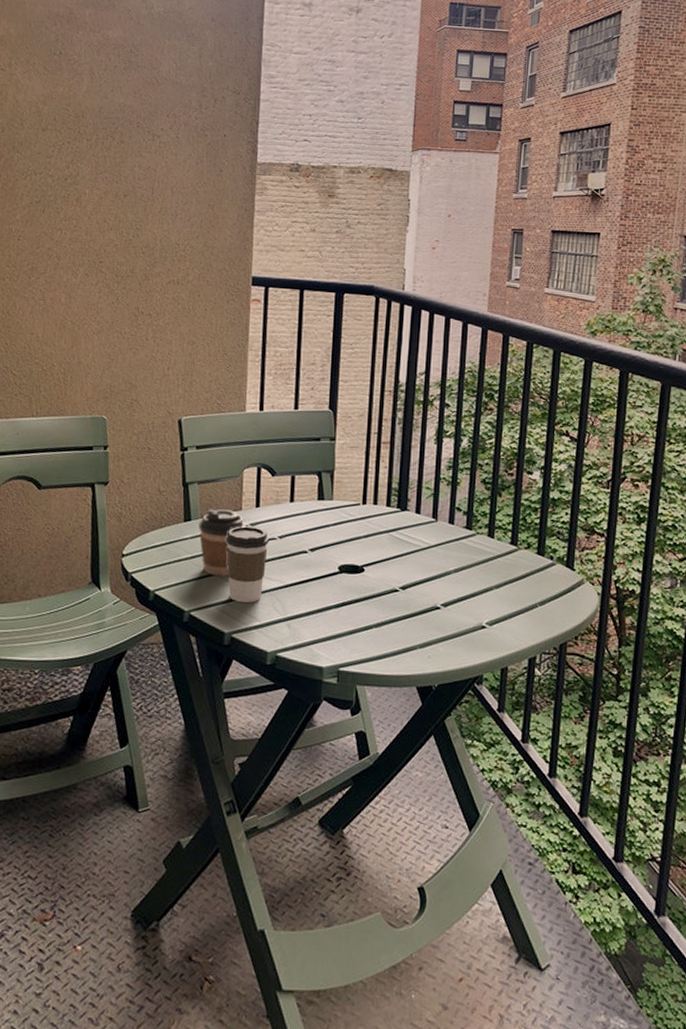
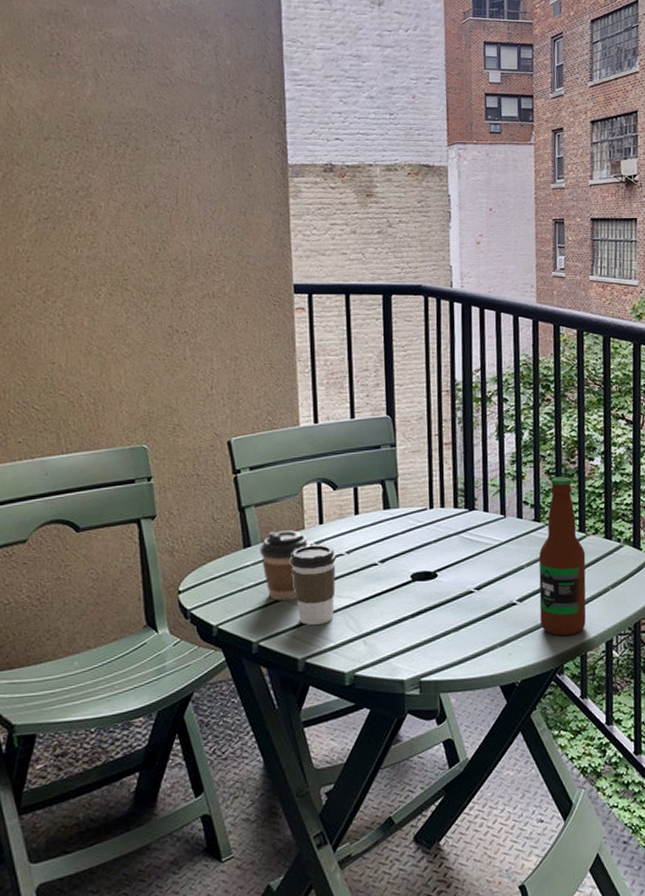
bottle: none [463,487,515,647] -> present [539,476,586,637]

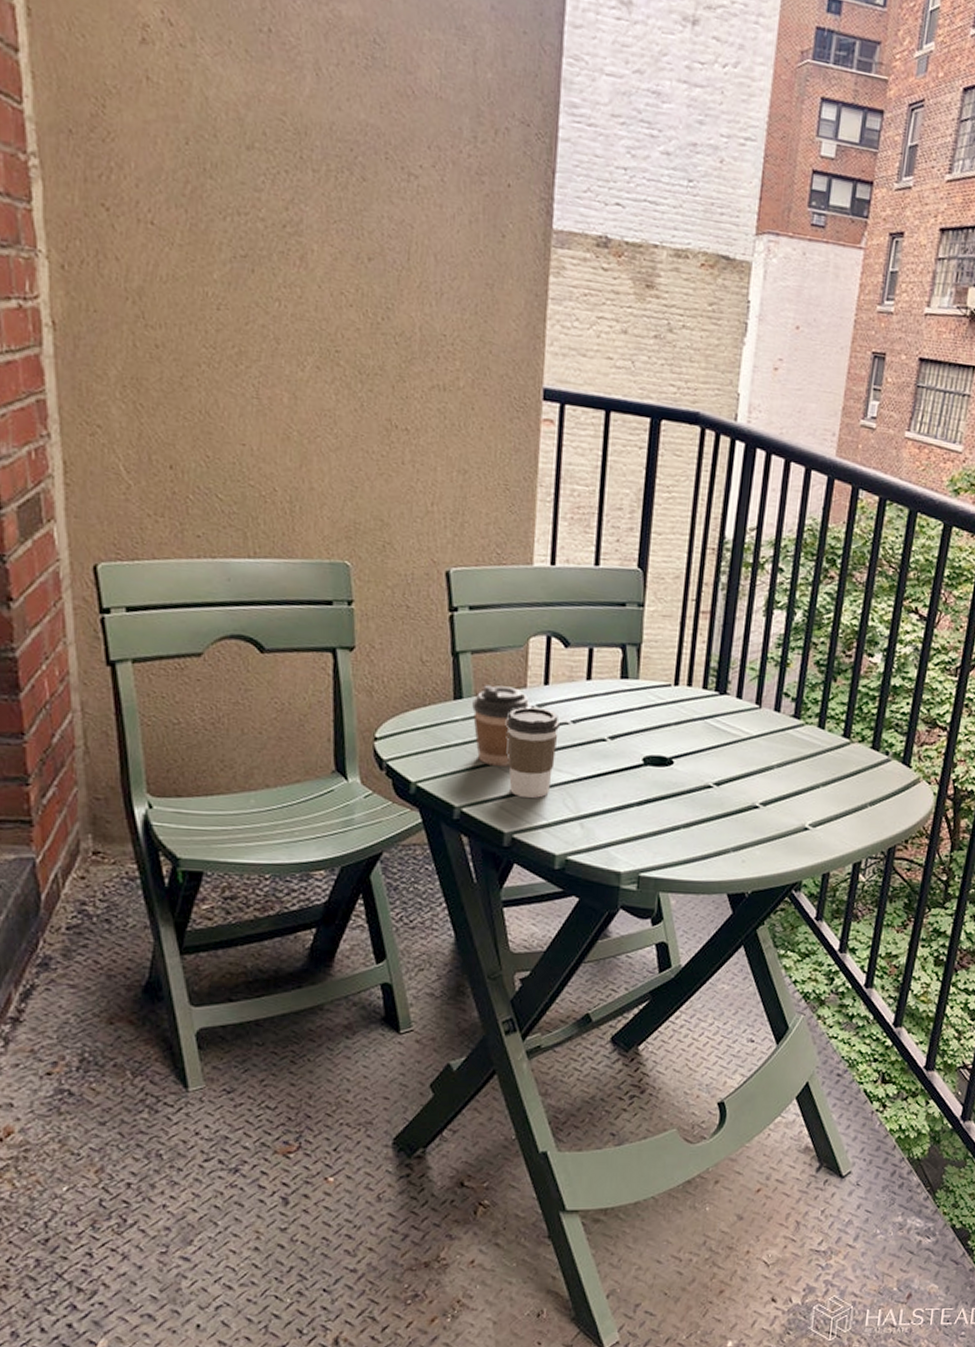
bottle: present [539,476,586,637] -> none [783,669,846,851]

